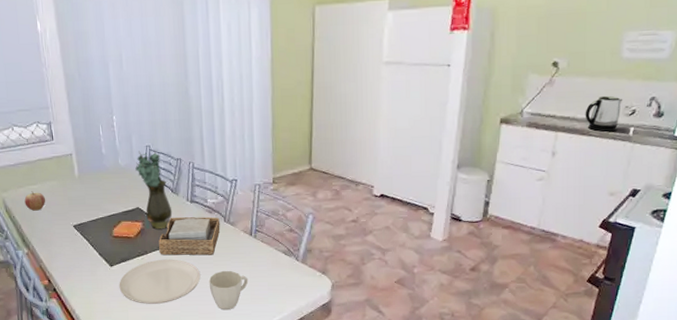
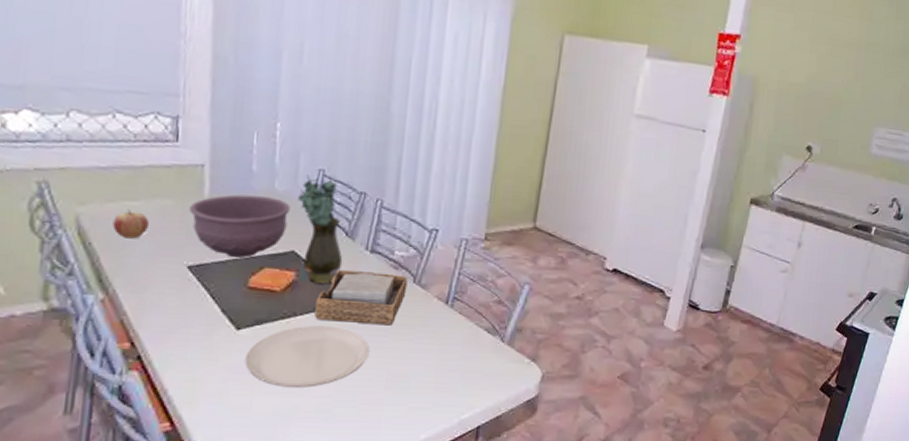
bowl: none [68,171,132,217] -> present [189,194,291,259]
cup: present [209,270,249,310] -> none [379,347,435,402]
kettle: present [585,95,622,133] -> none [832,189,868,229]

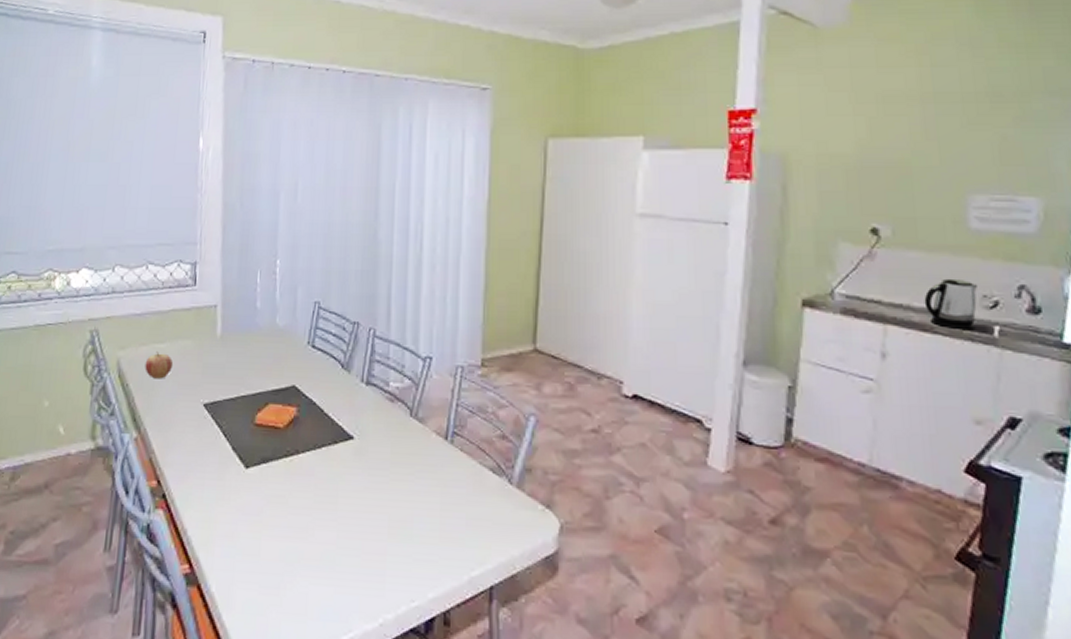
bowl: present [189,194,291,259] -> none [205,332,290,395]
plate: present [244,325,370,388] -> none [253,463,370,532]
vase: present [298,174,343,284] -> none [297,308,340,420]
napkin holder: present [315,270,408,326] -> none [316,404,404,464]
kettle: none [832,189,868,229] -> present [924,278,977,331]

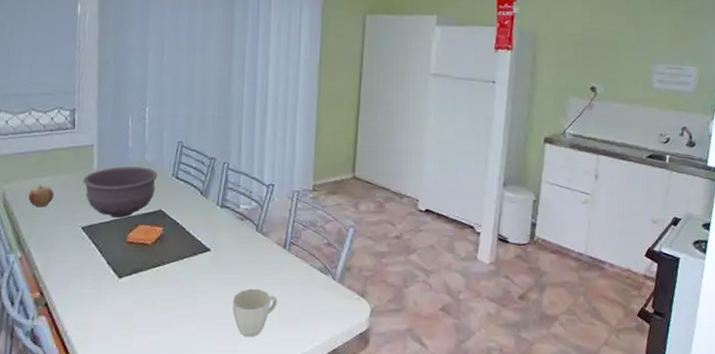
bowl: none [205,332,290,395] -> present [83,167,158,219]
cup: none [380,489,438,552] -> present [232,288,278,337]
kettle: present [924,278,977,331] -> none [623,122,657,159]

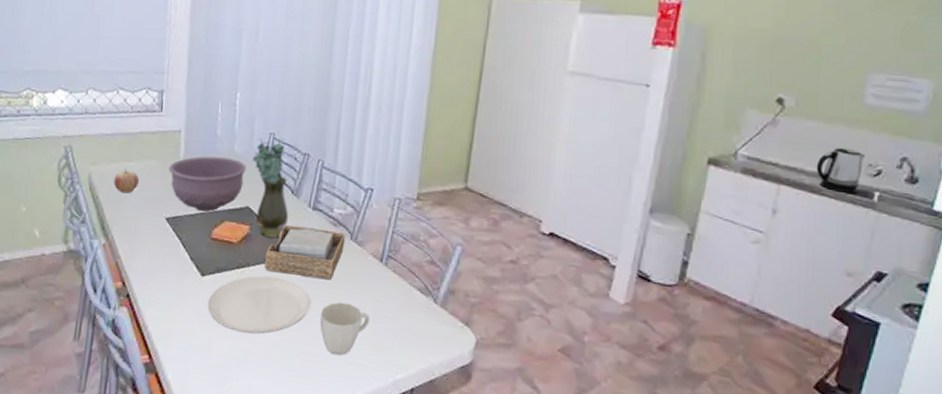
plate: none [125,272,224,326] -> present [207,275,311,334]
vase: none [163,146,199,237] -> present [252,138,289,238]
napkin holder: none [179,224,252,270] -> present [264,225,346,280]
kettle: none [623,122,657,159] -> present [816,147,864,195]

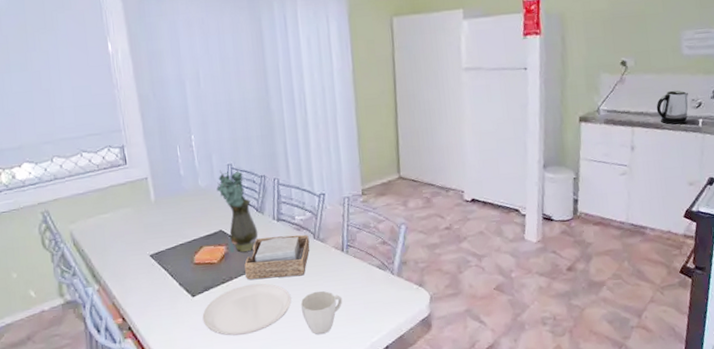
fruit: present [113,169,140,194] -> none [94,220,119,242]
bowl: present [169,156,247,213] -> none [143,192,213,244]

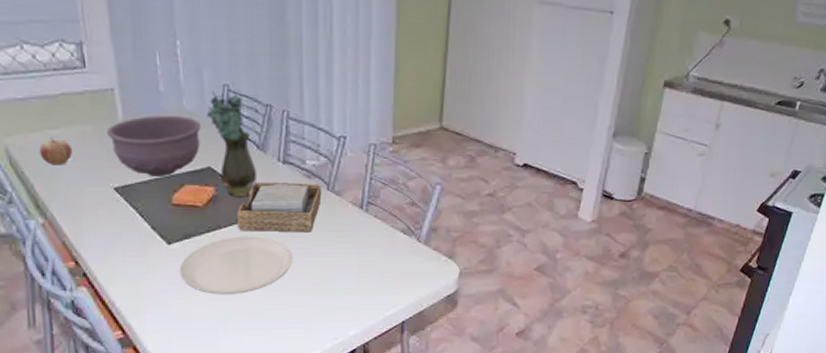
fruit: none [94,220,119,242] -> present [39,137,73,165]
bowl: none [143,192,213,244] -> present [107,116,201,178]
cup: present [300,291,343,335] -> none [303,252,356,303]
kettle: present [656,90,688,125] -> none [753,63,792,106]

